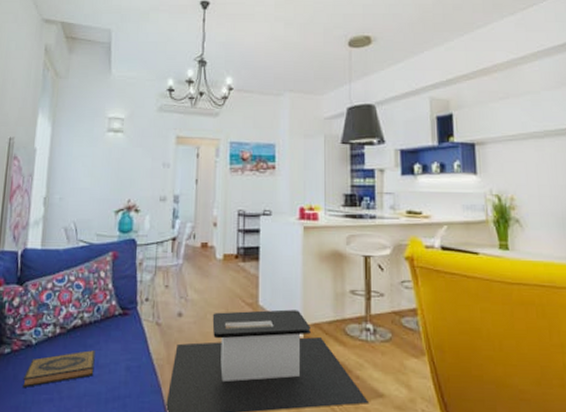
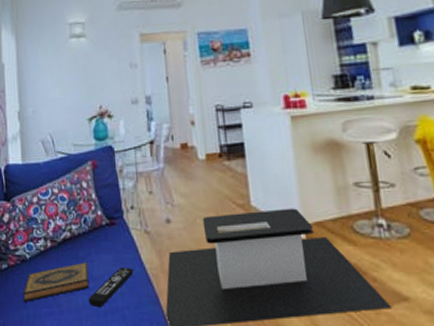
remote control: none [90,356,140,394] -> present [88,267,134,307]

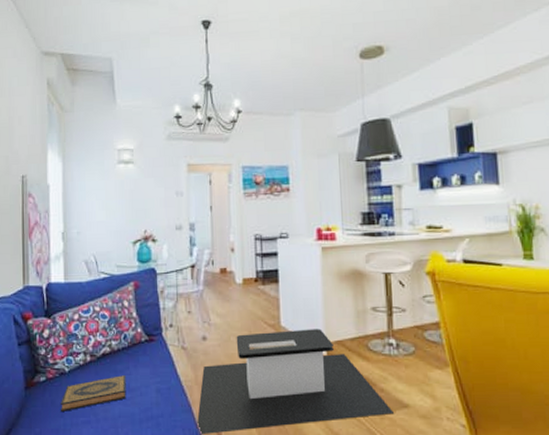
remote control: present [88,267,134,307] -> none [124,379,169,415]

